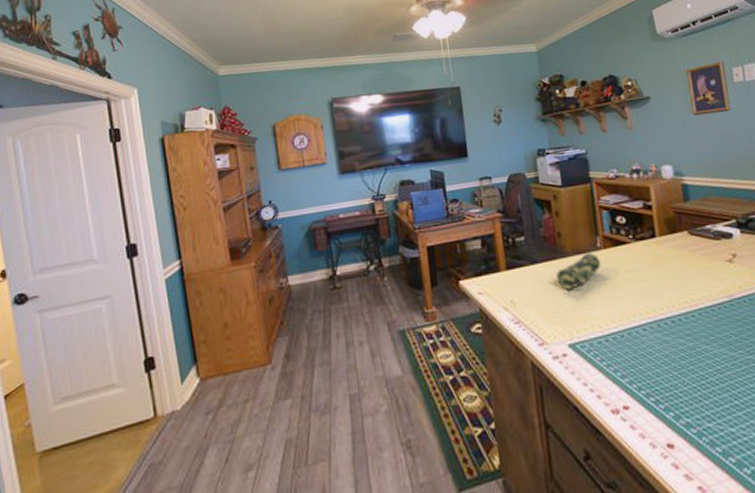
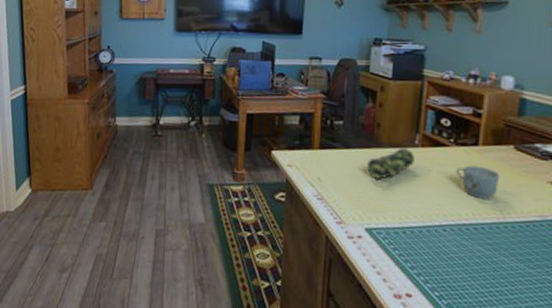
mug: none [641,257,684,290] -> present [456,165,500,199]

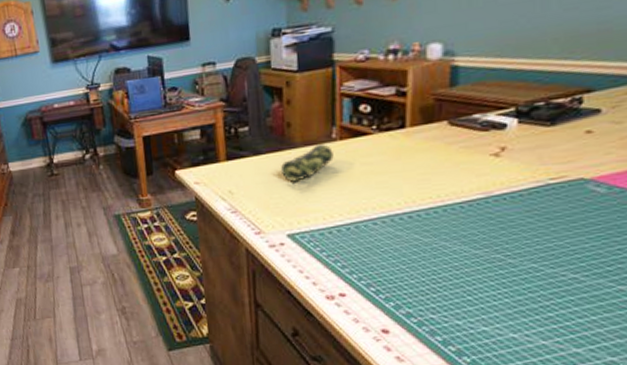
mug: present [456,165,500,199] -> none [382,149,434,185]

